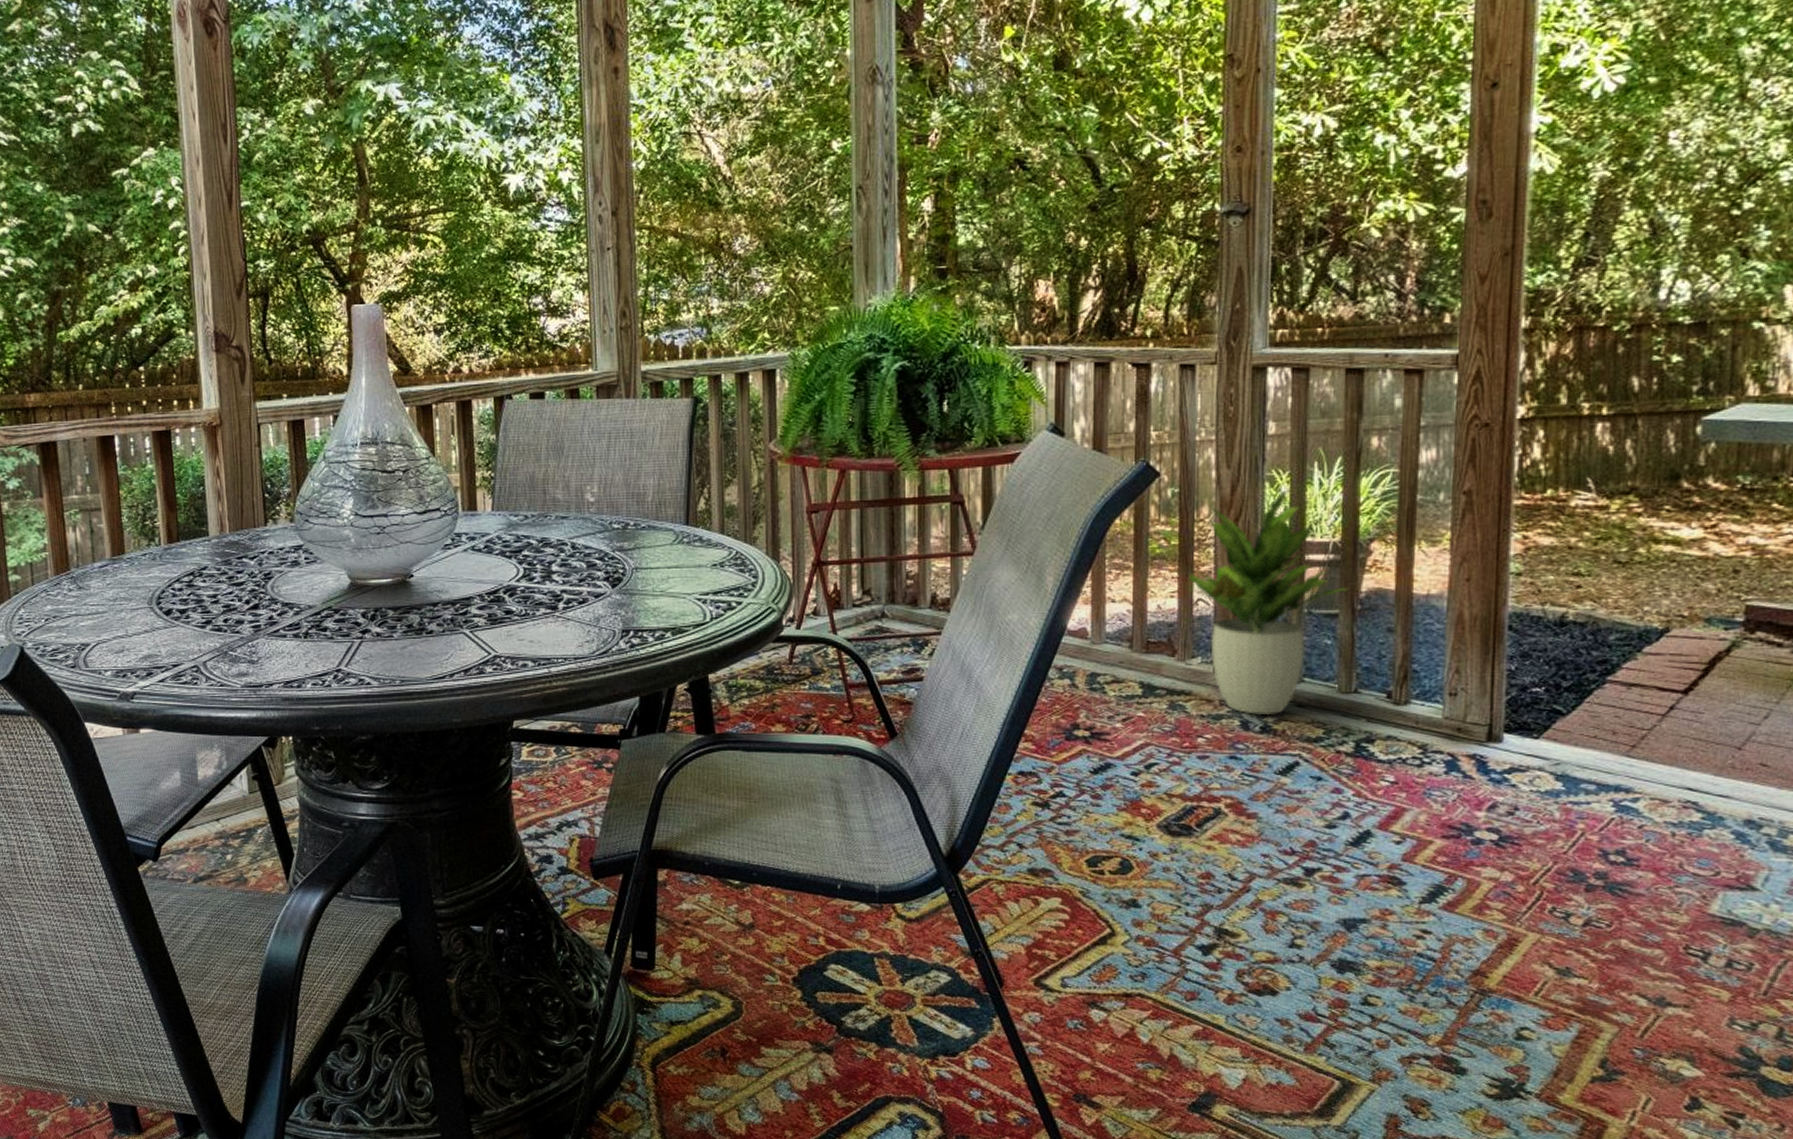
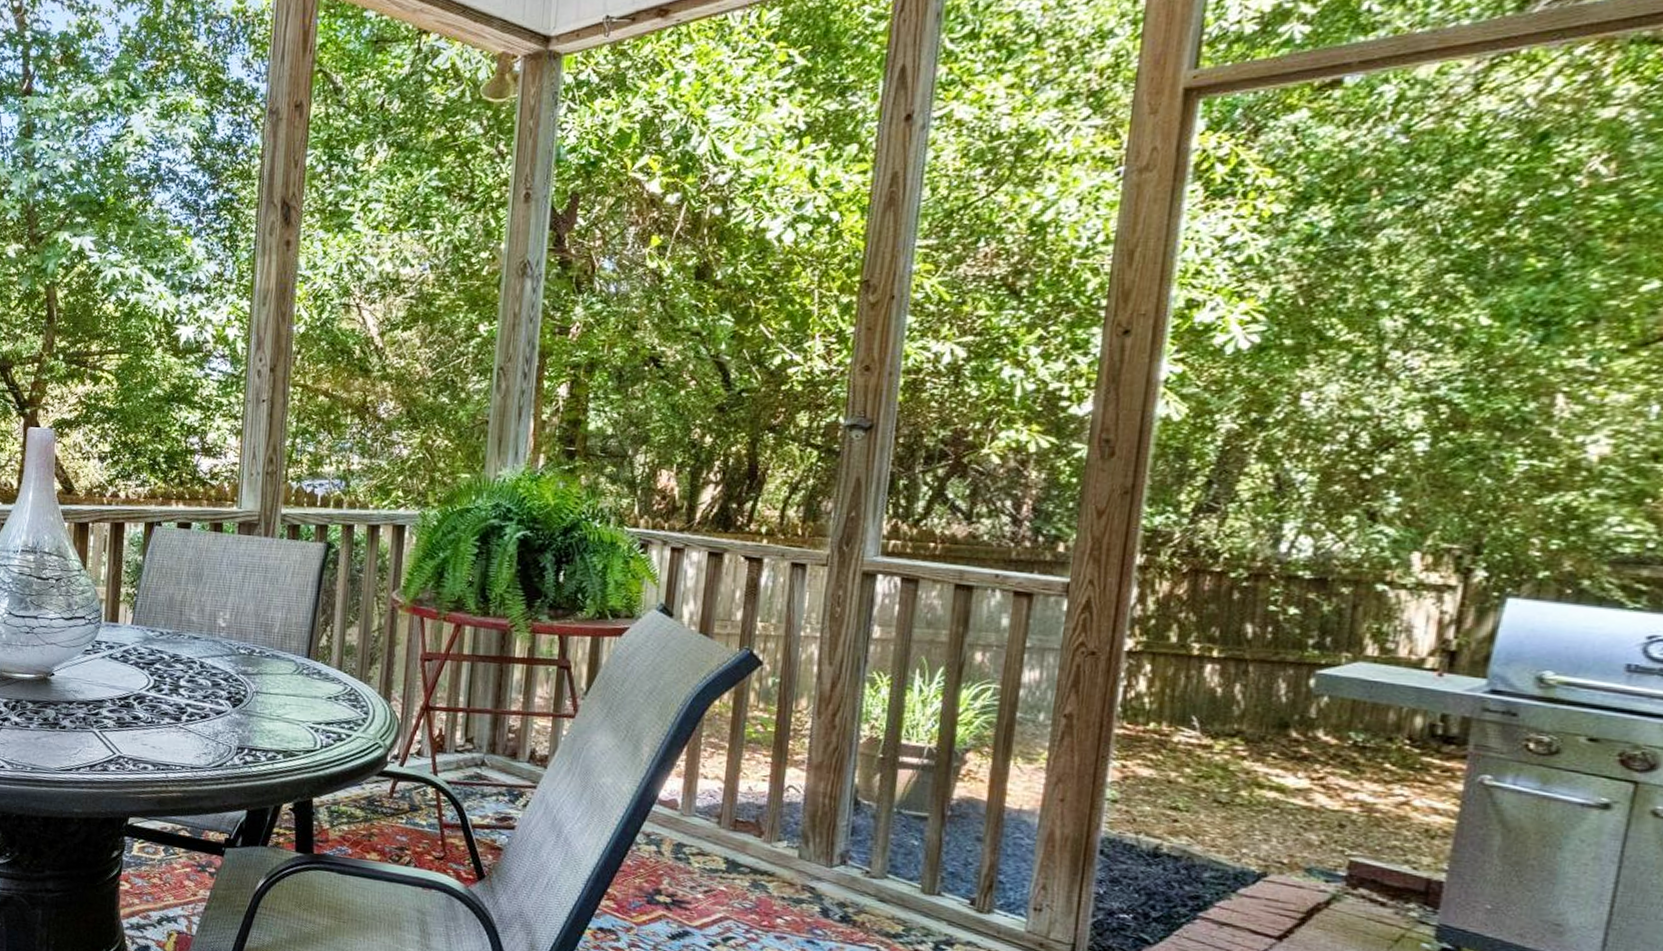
potted plant: present [1188,489,1347,716] -> none [780,692,939,906]

